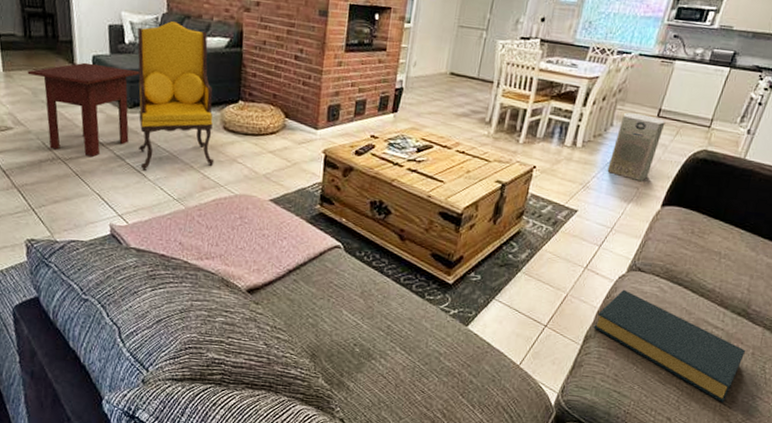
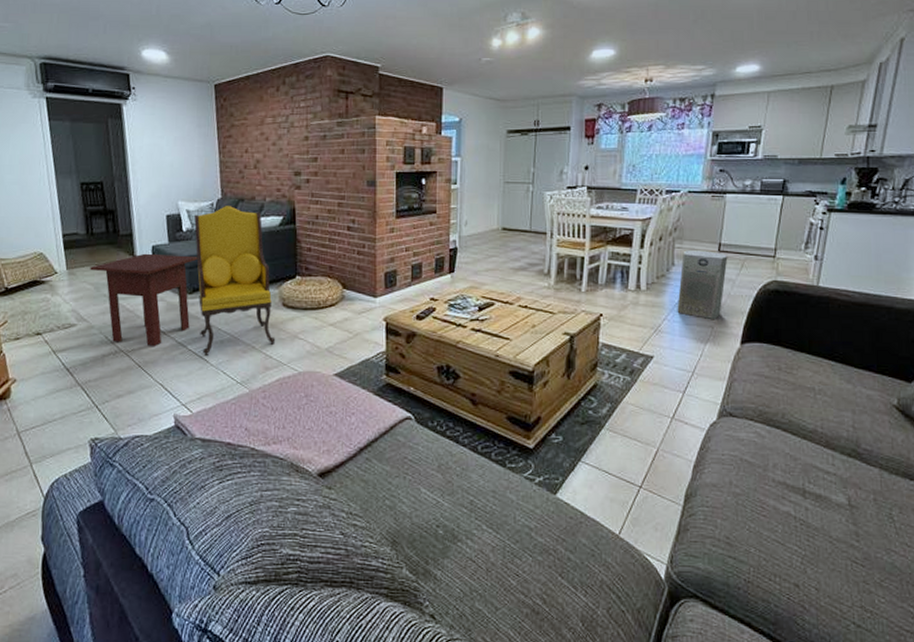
hardback book: present [594,289,745,403] -> none [693,438,866,561]

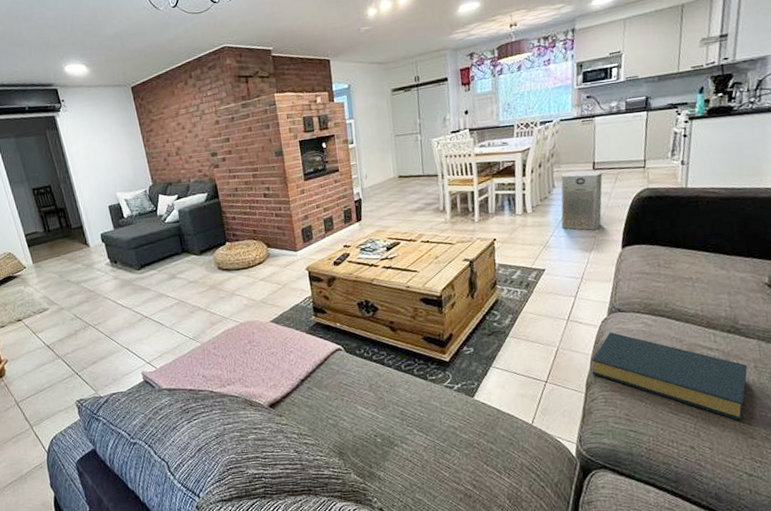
side table: present [90,253,198,346] -> none [52,238,143,319]
armchair: present [194,206,276,357] -> none [132,190,217,321]
hardback book: none [693,438,866,561] -> present [591,332,747,421]

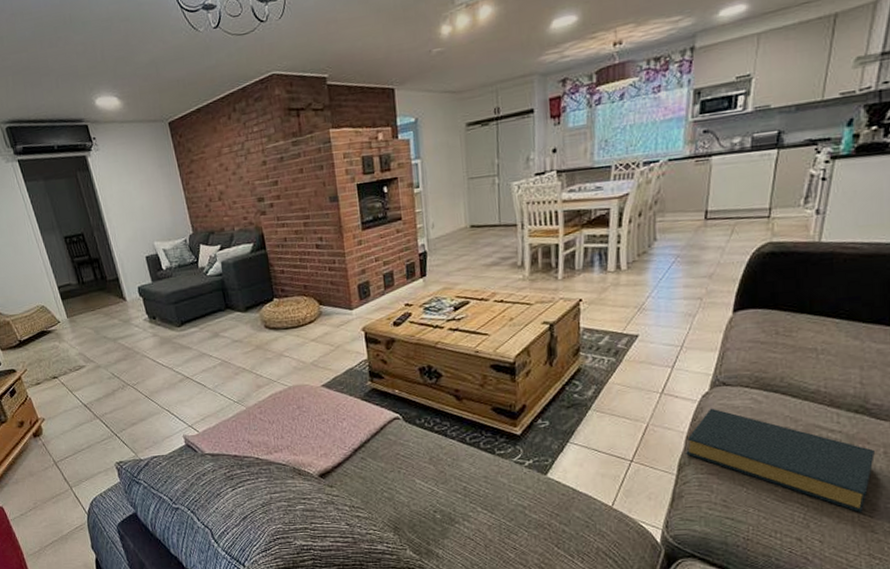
air purifier: present [561,170,603,231] -> none [661,220,716,292]

